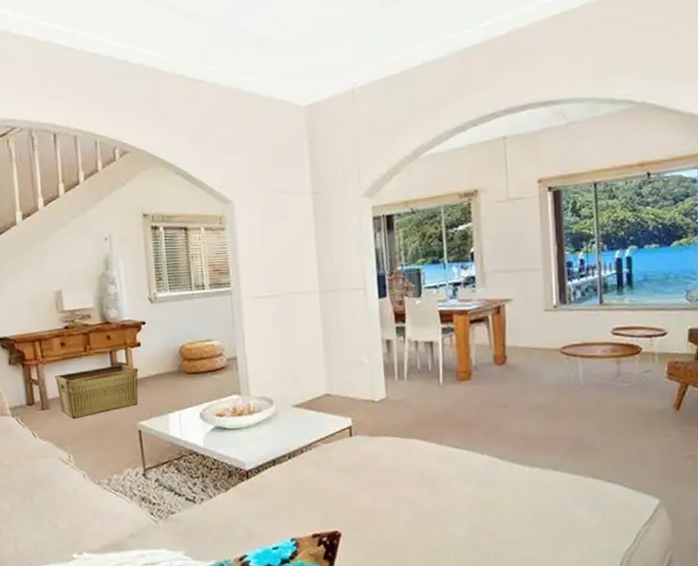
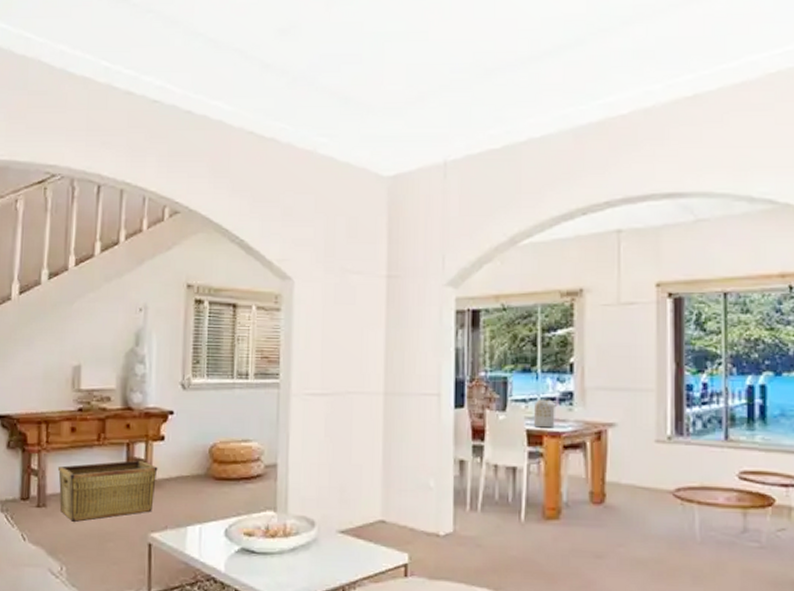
decorative pot: none [444,284,463,308] -> present [534,399,558,428]

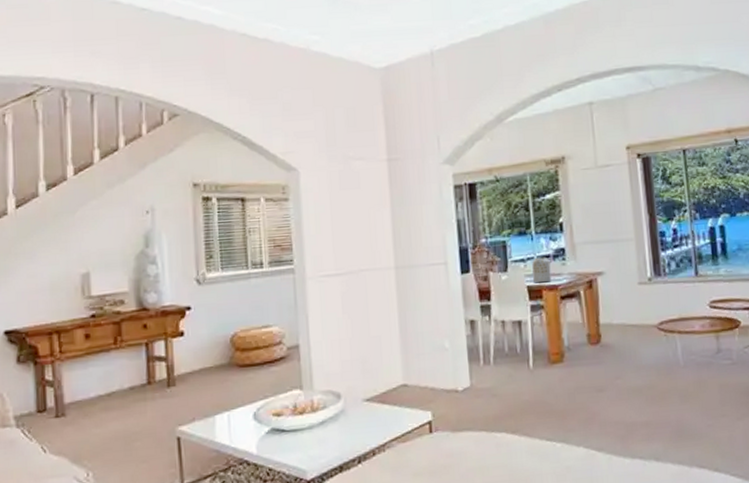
hamper: present [57,460,158,522] -> none [74,357,180,427]

